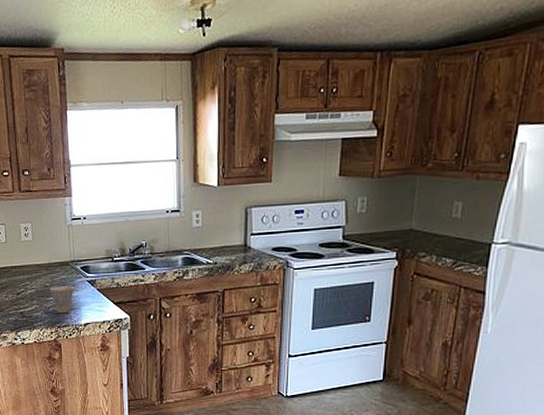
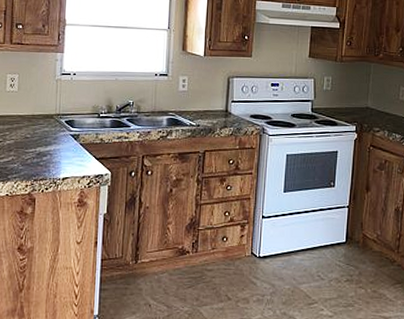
cup: present [50,286,74,314] -> none [30,138,56,167]

